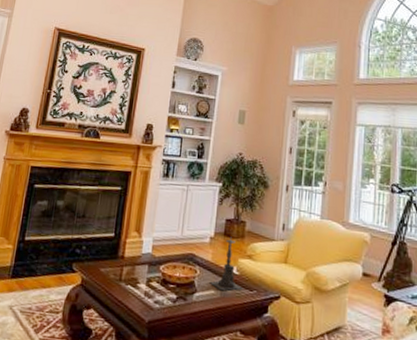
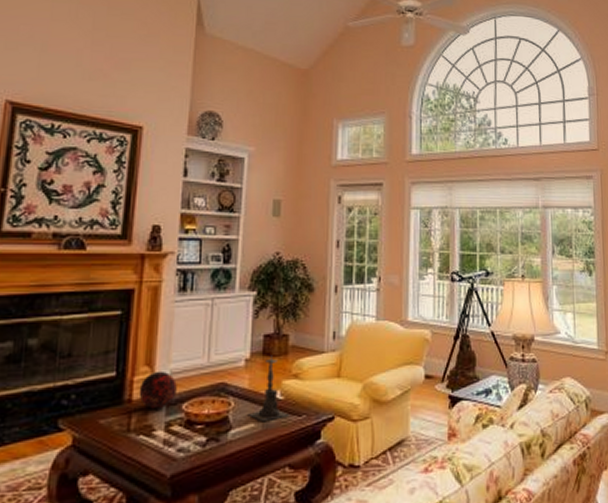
decorative orb: none [129,237,157,267] -> present [138,370,177,410]

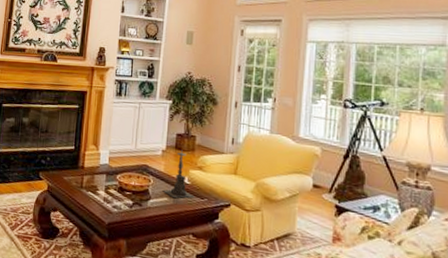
decorative orb: present [138,370,177,410] -> none [88,149,114,177]

